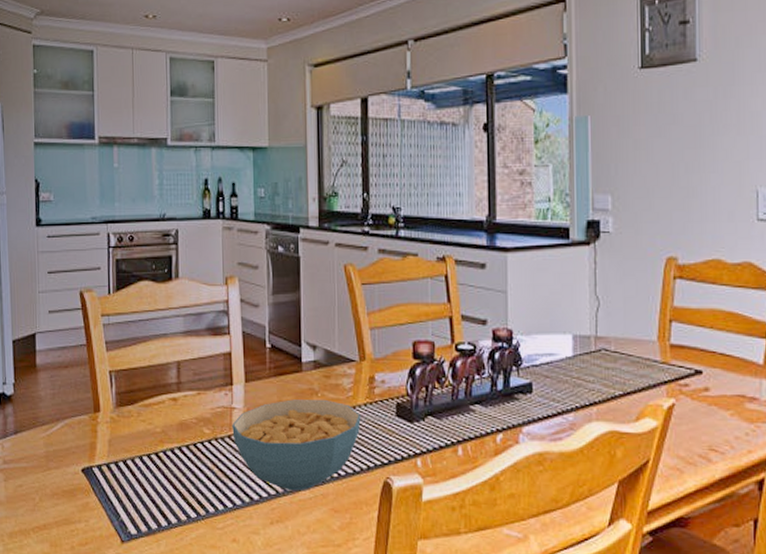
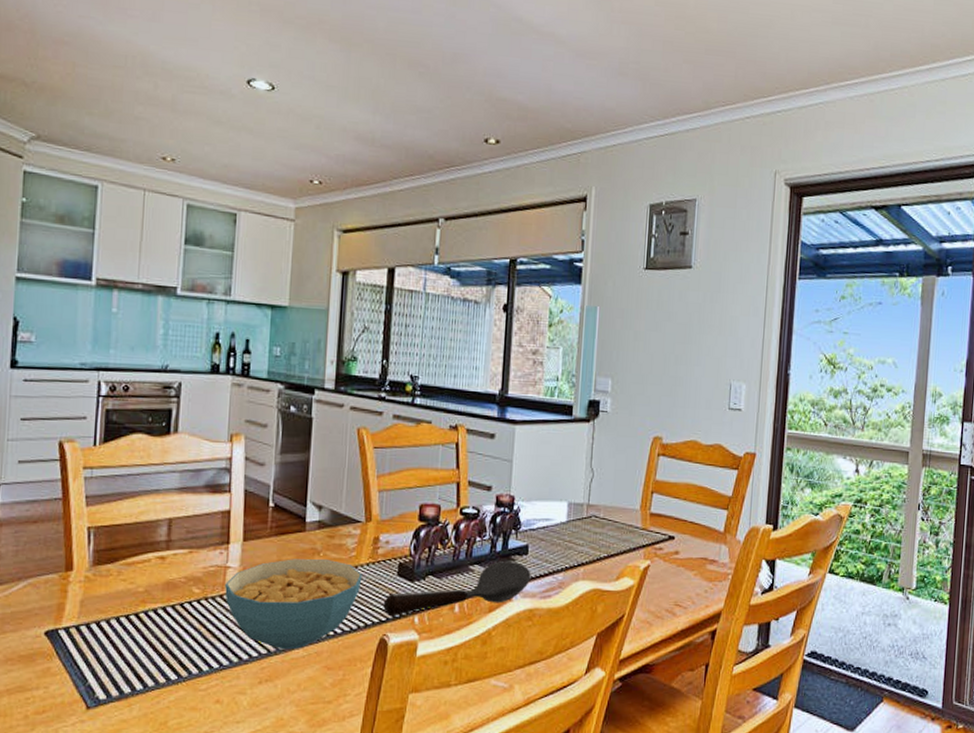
spoon: none [384,401,538,459] -> present [383,561,531,617]

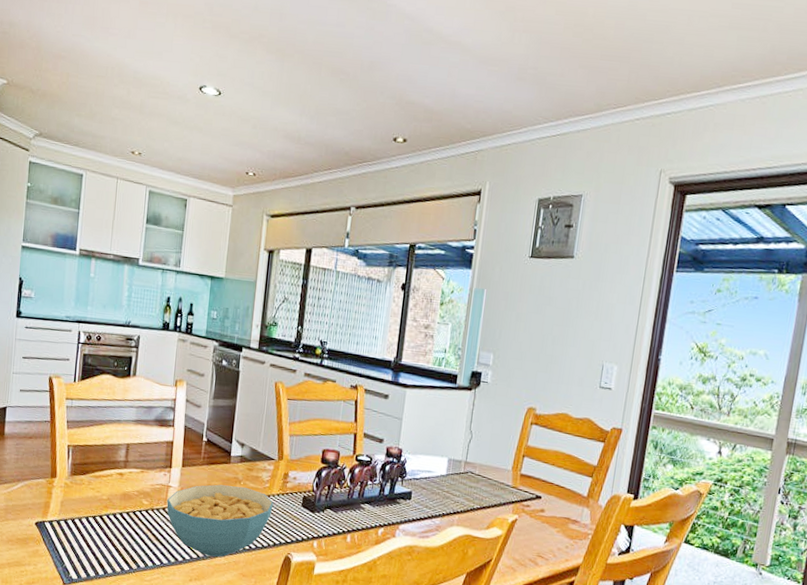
spoon: present [383,561,531,617] -> none [289,503,413,540]

